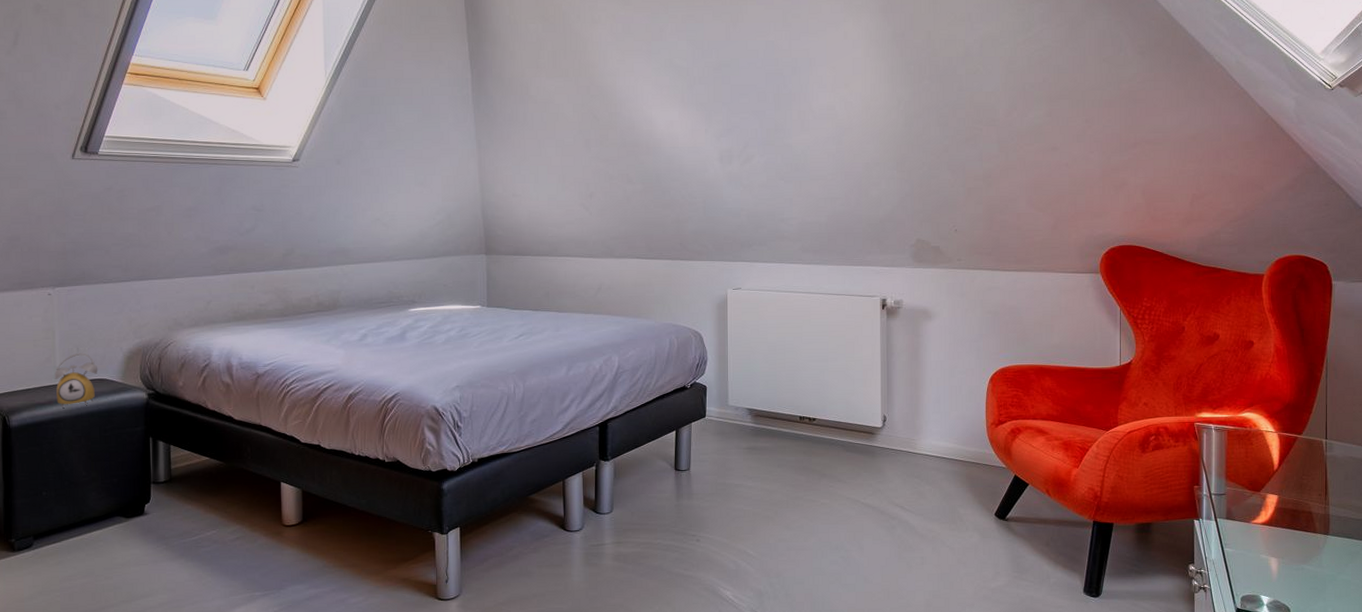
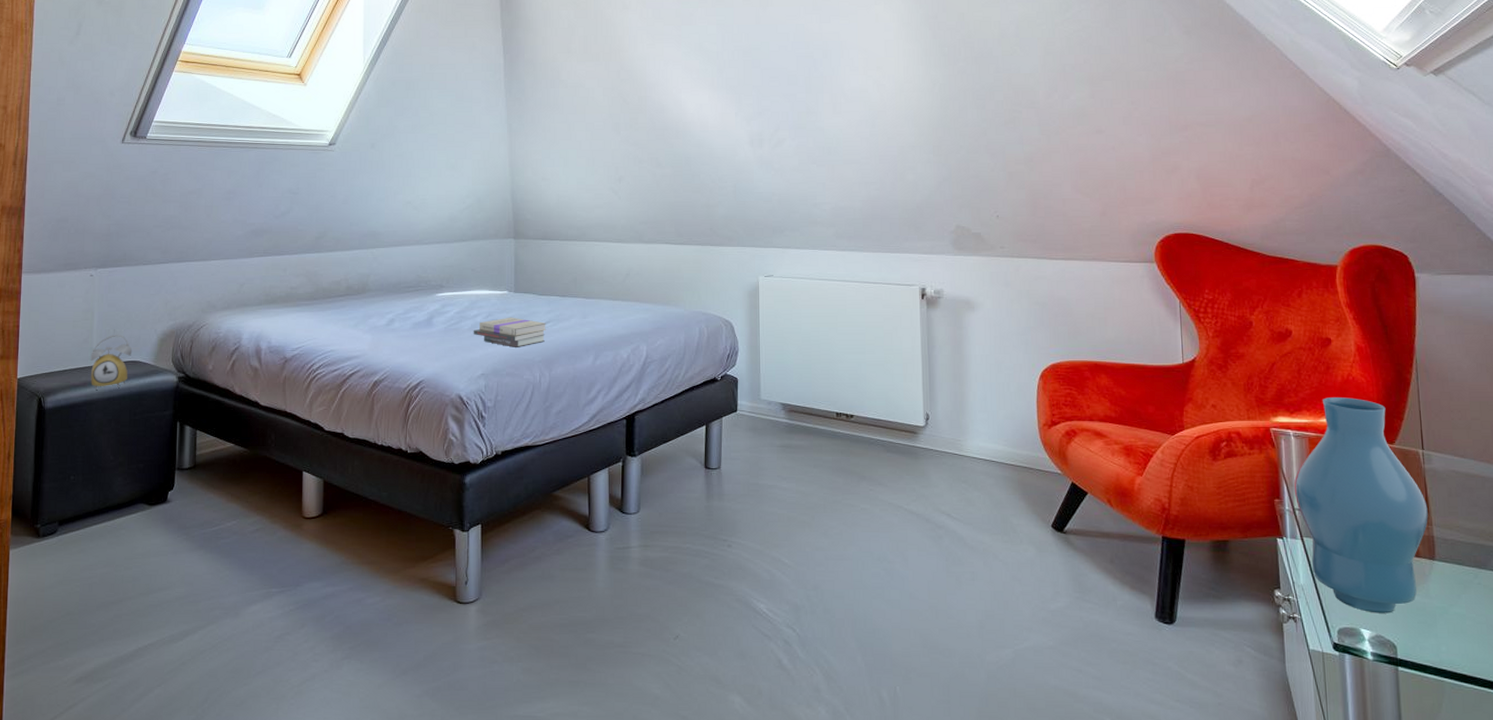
books: none [447,331,519,360] -> present [473,317,546,347]
vase: none [1212,394,1326,582] -> present [1293,397,1428,614]

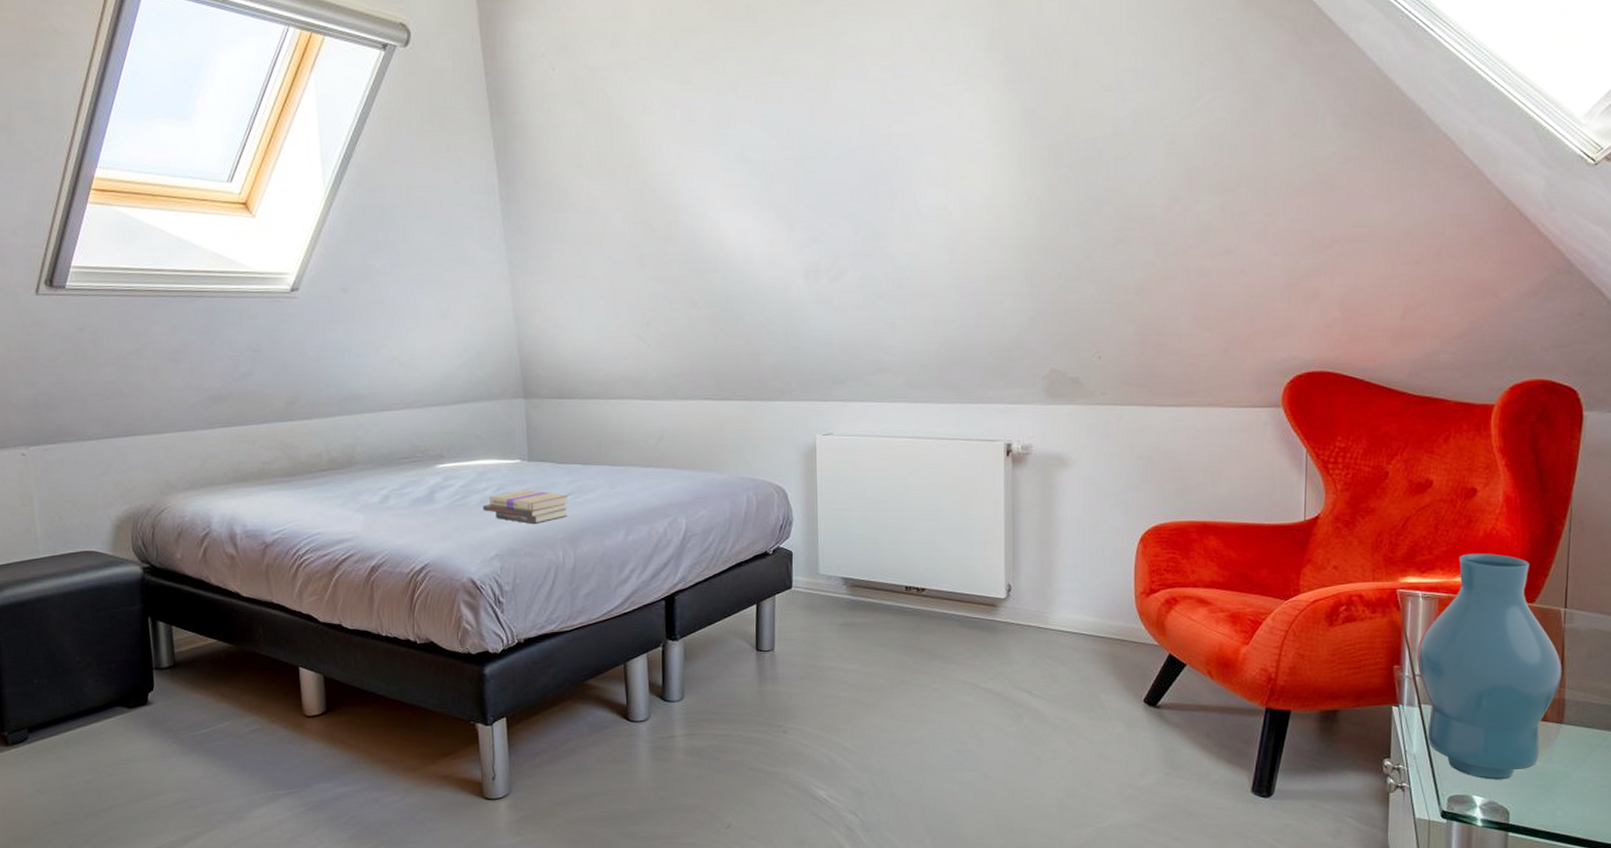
alarm clock: present [90,334,133,390] -> none [36,521,85,584]

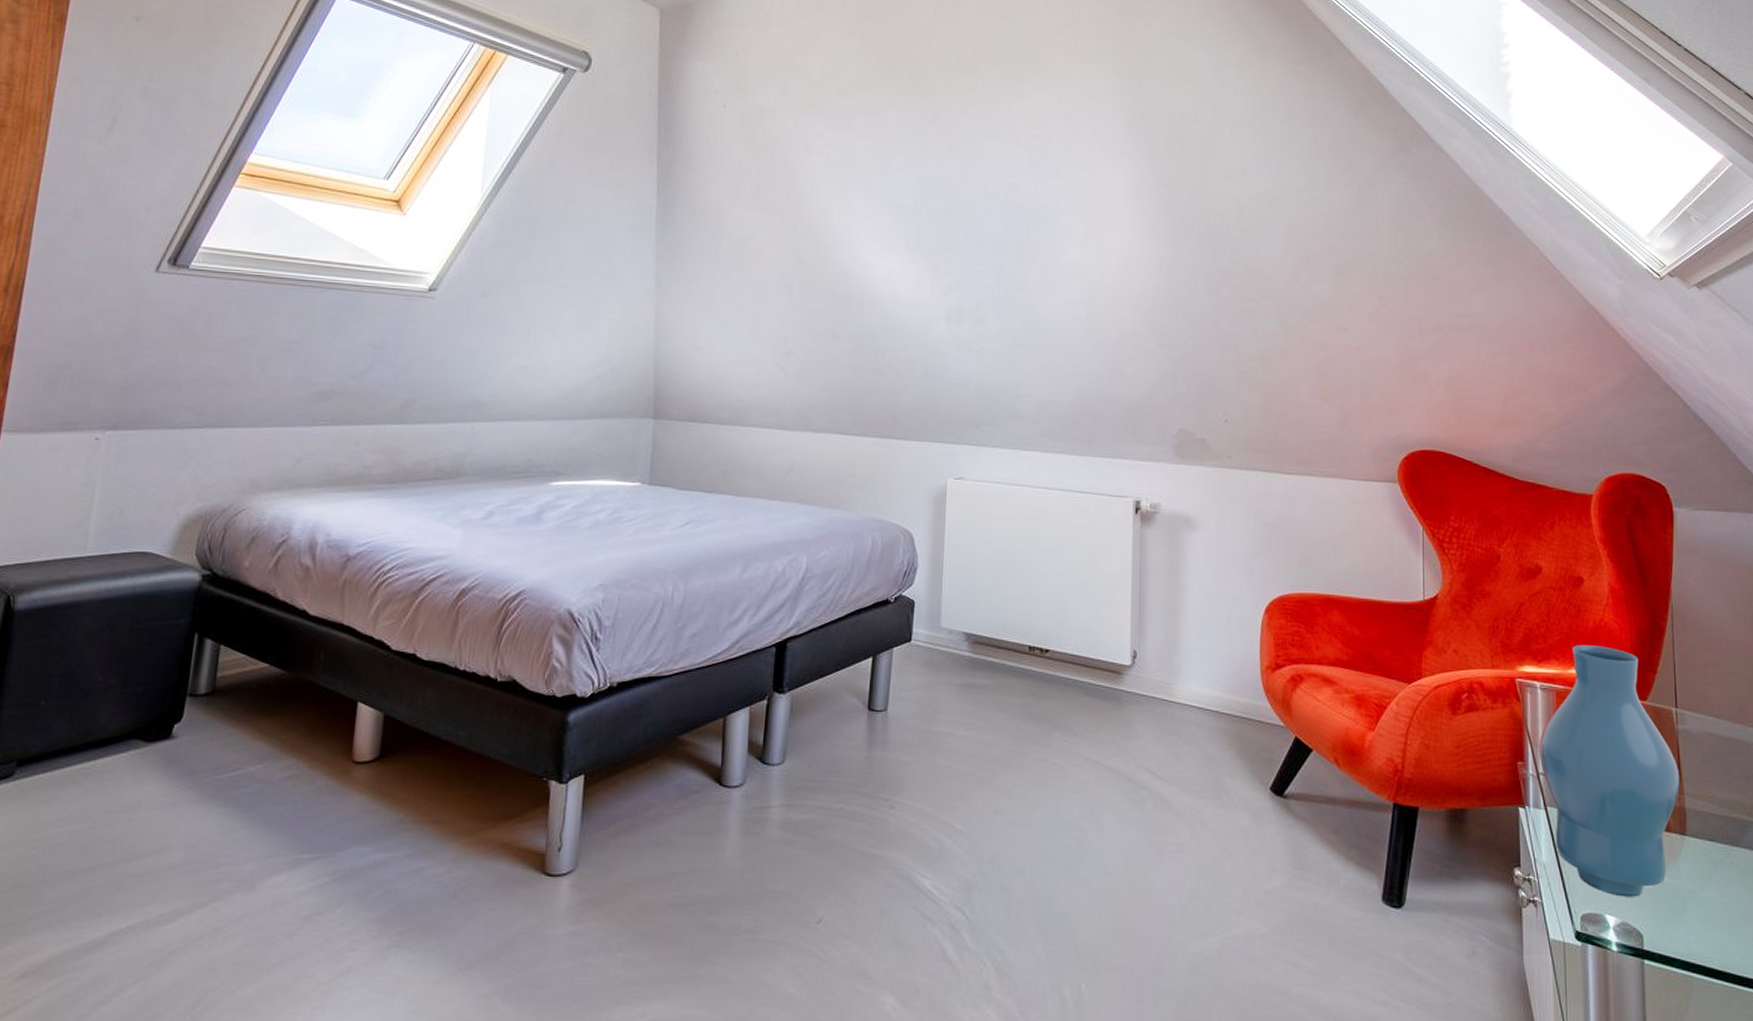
books: present [482,489,568,524] -> none [593,515,685,553]

